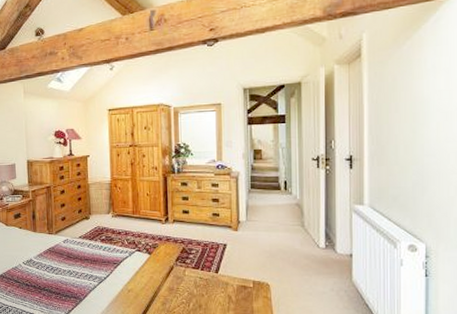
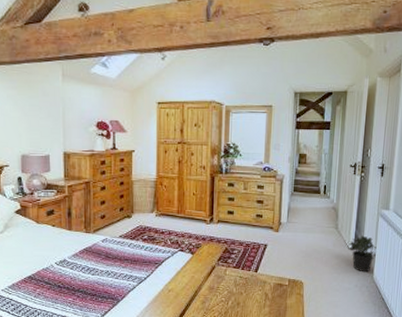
potted plant: none [318,233,353,275] -> present [348,235,377,272]

